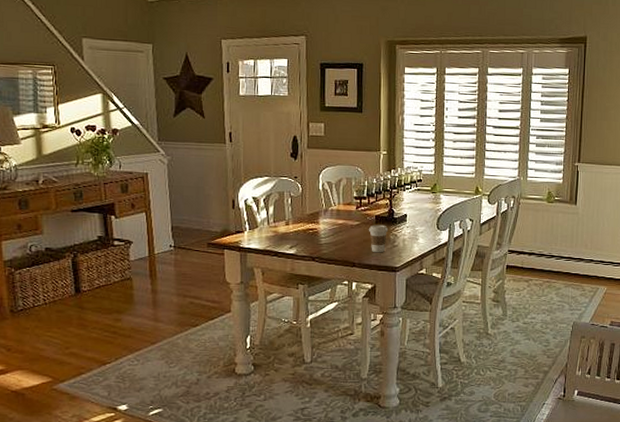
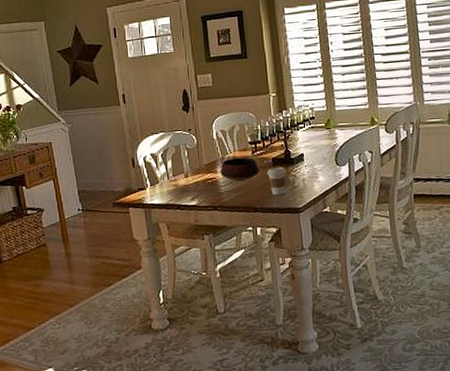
bowl: none [322,211,361,234] -> present [220,157,259,181]

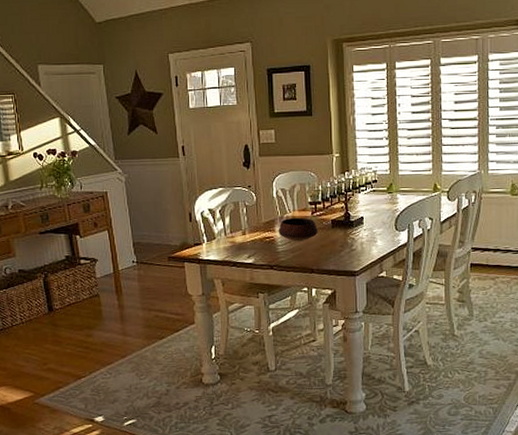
coffee cup: present [266,166,287,196] -> none [325,229,346,258]

